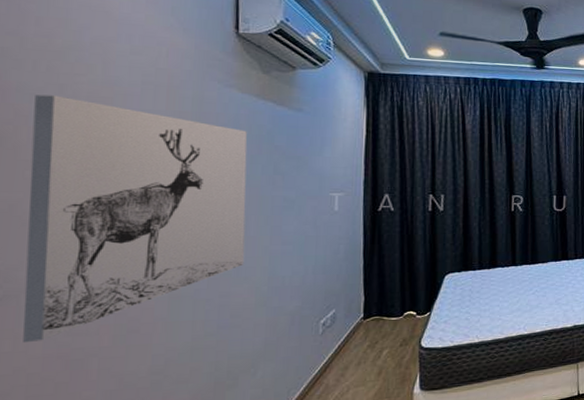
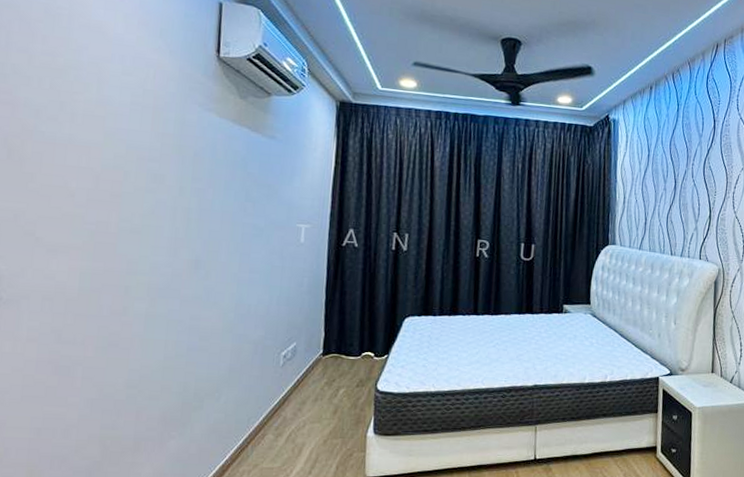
wall art: present [23,94,247,343] -> none [21,110,223,346]

